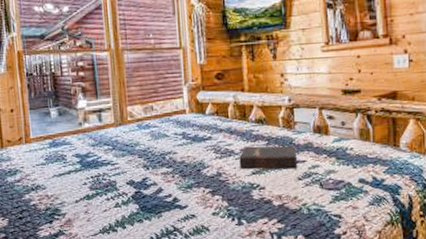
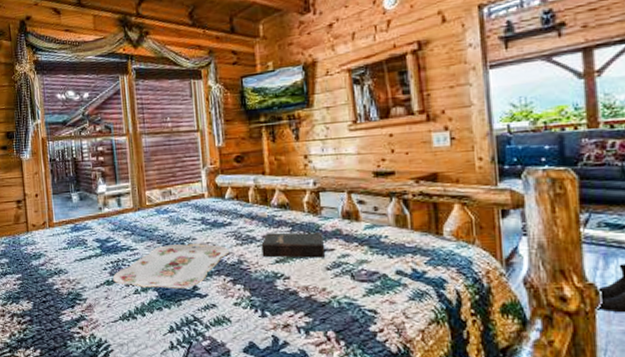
serving tray: none [93,157,209,201] -> present [112,244,230,289]

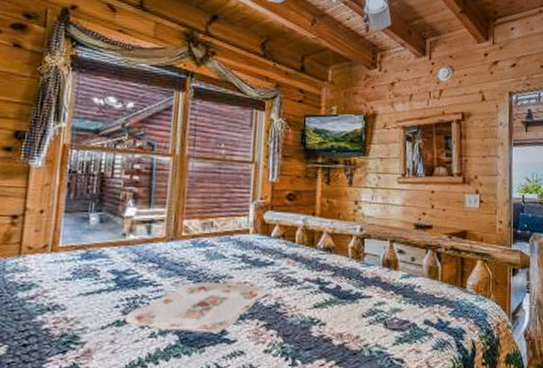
hardback book: present [261,232,325,258] -> none [301,276,363,305]

